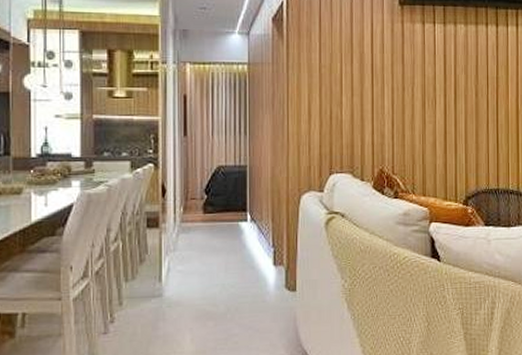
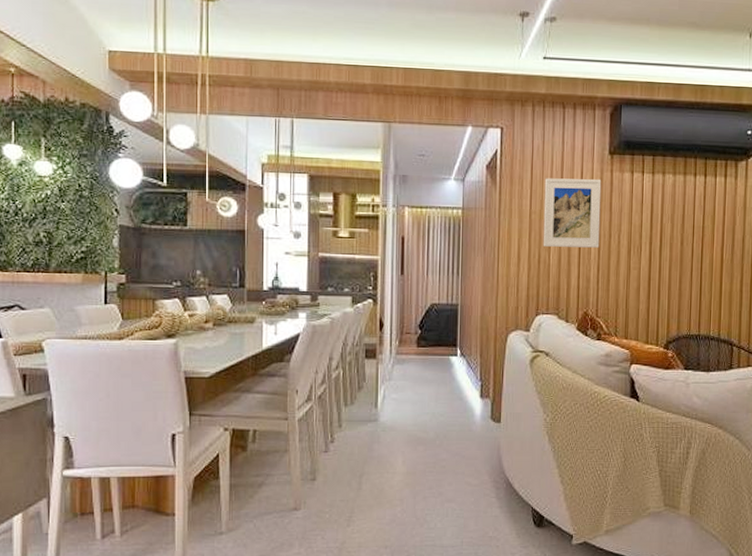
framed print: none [334,30,393,102] -> present [543,178,602,248]

